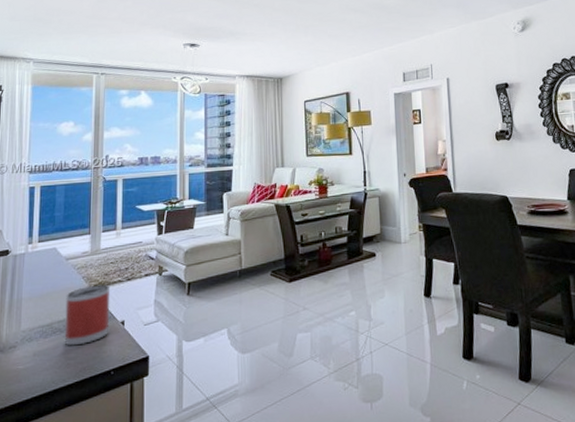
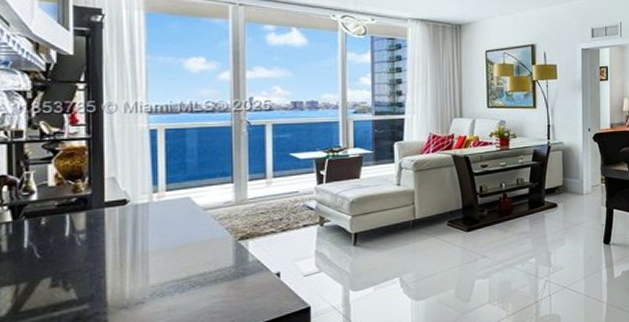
mug: present [64,284,111,346] -> none [206,235,262,300]

